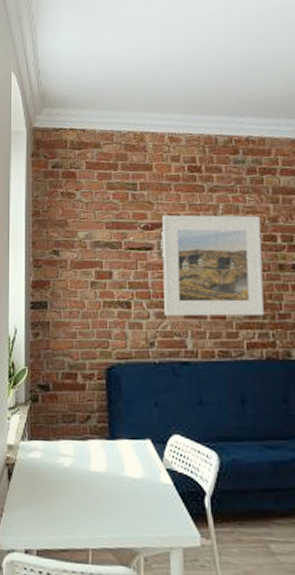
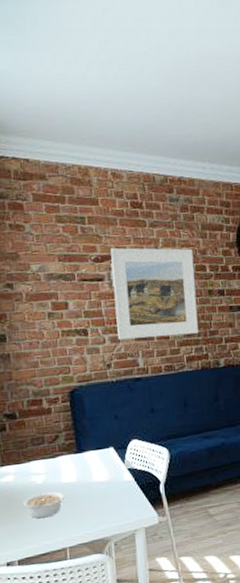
legume: none [47,477,94,508] -> present [23,491,67,519]

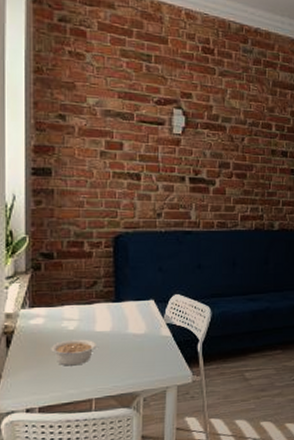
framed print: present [110,247,199,340] -> none [172,93,261,193]

